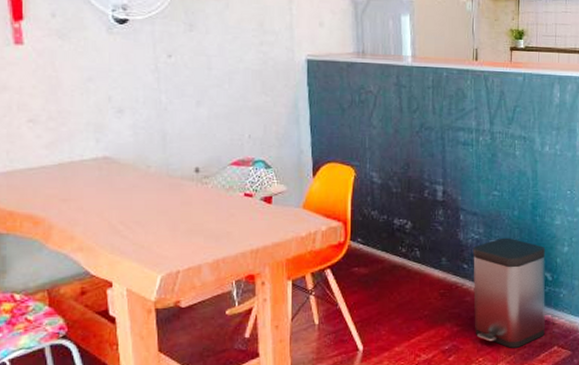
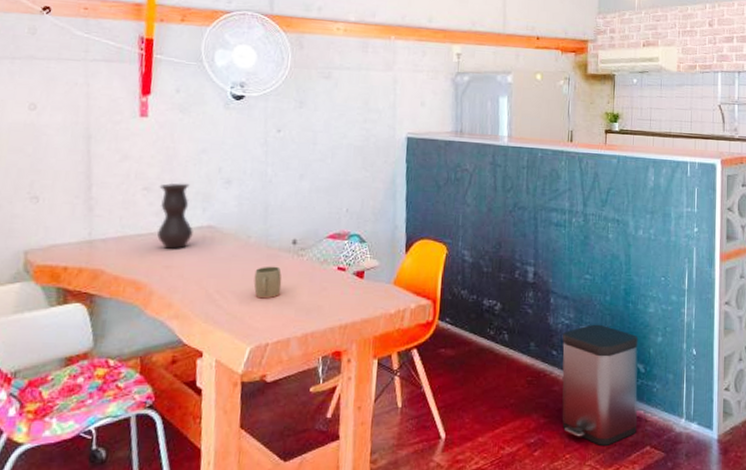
vase: none [45,113,88,182] -> present [157,182,193,249]
mug: none [158,195,188,228] -> present [253,266,282,299]

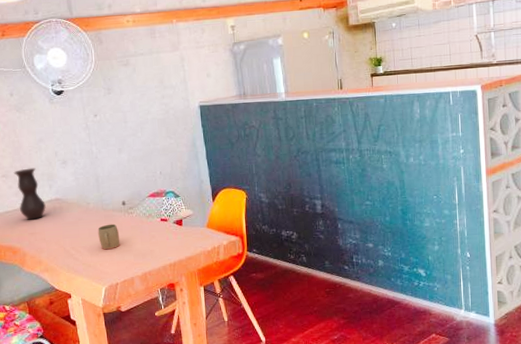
pedal bin: present [562,324,639,445] -> none [352,241,423,337]

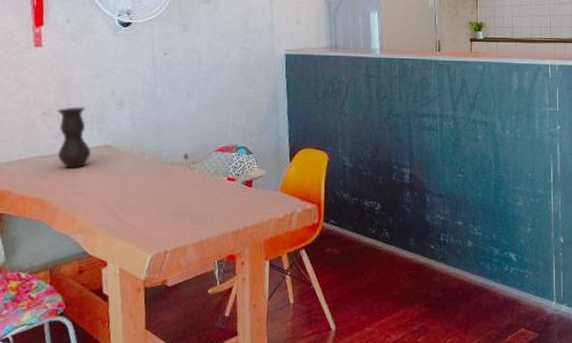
mug: present [98,223,120,250] -> none [150,179,177,210]

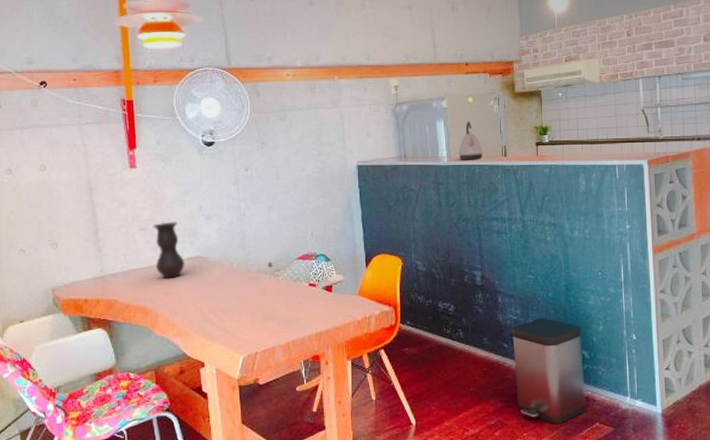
kettle: none [391,13,416,55] -> present [458,121,483,161]
pedal bin: none [439,219,511,329] -> present [512,318,586,424]

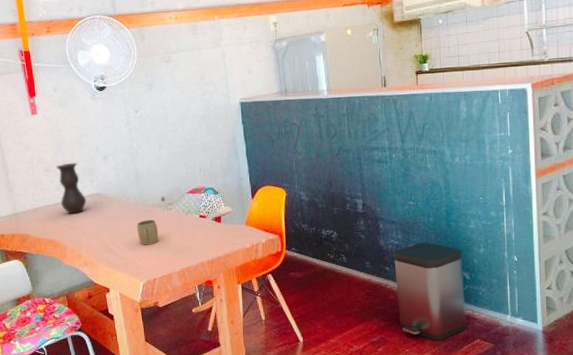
mug: none [240,286,263,315] -> present [137,219,159,245]
kettle: present [458,121,483,161] -> none [338,53,363,94]

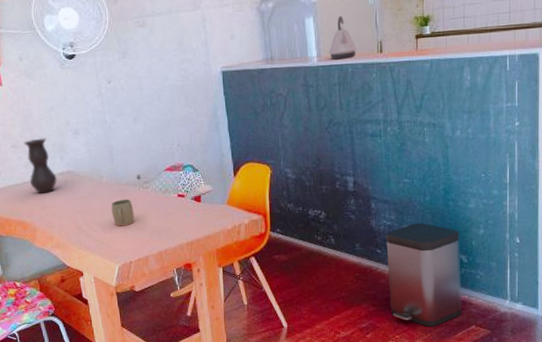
kettle: none [338,53,363,94] -> present [329,15,356,61]

